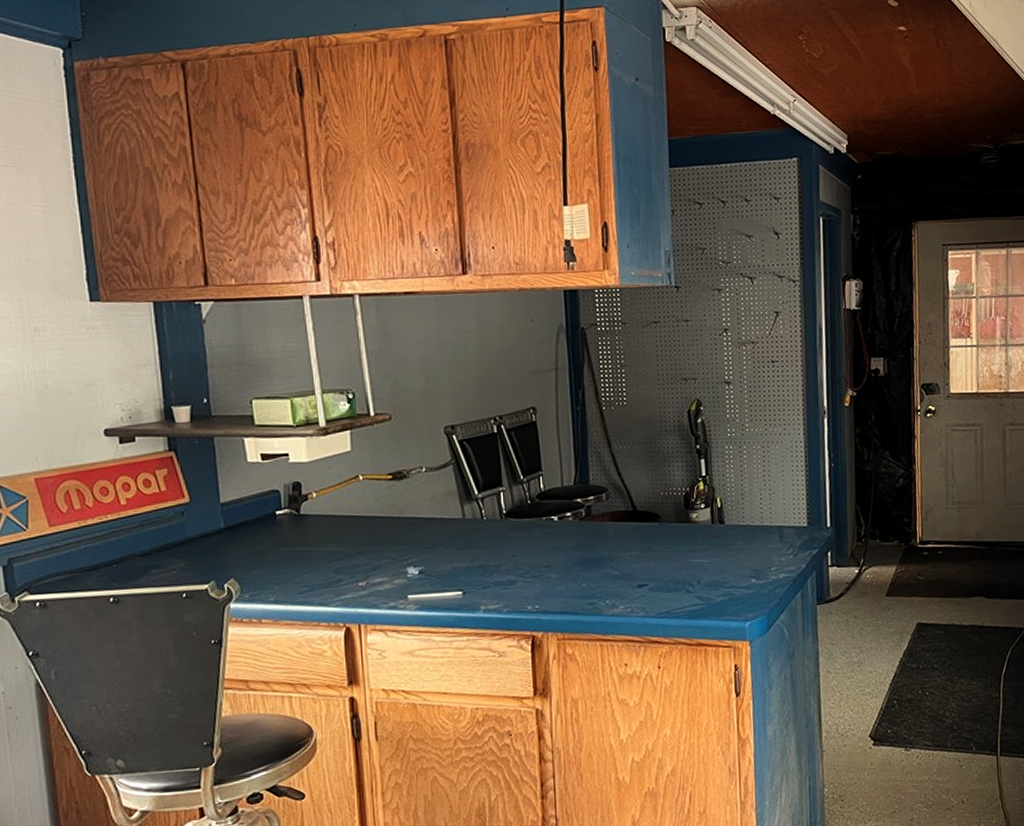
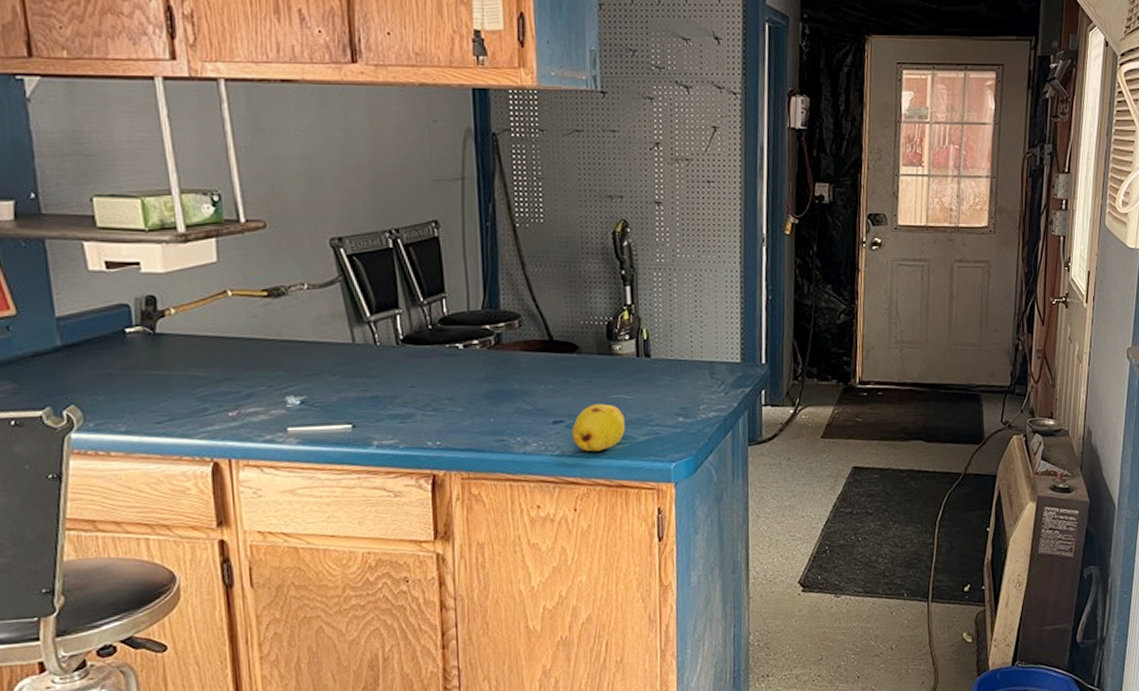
fruit: none [655,568,703,613] -> present [572,403,625,452]

